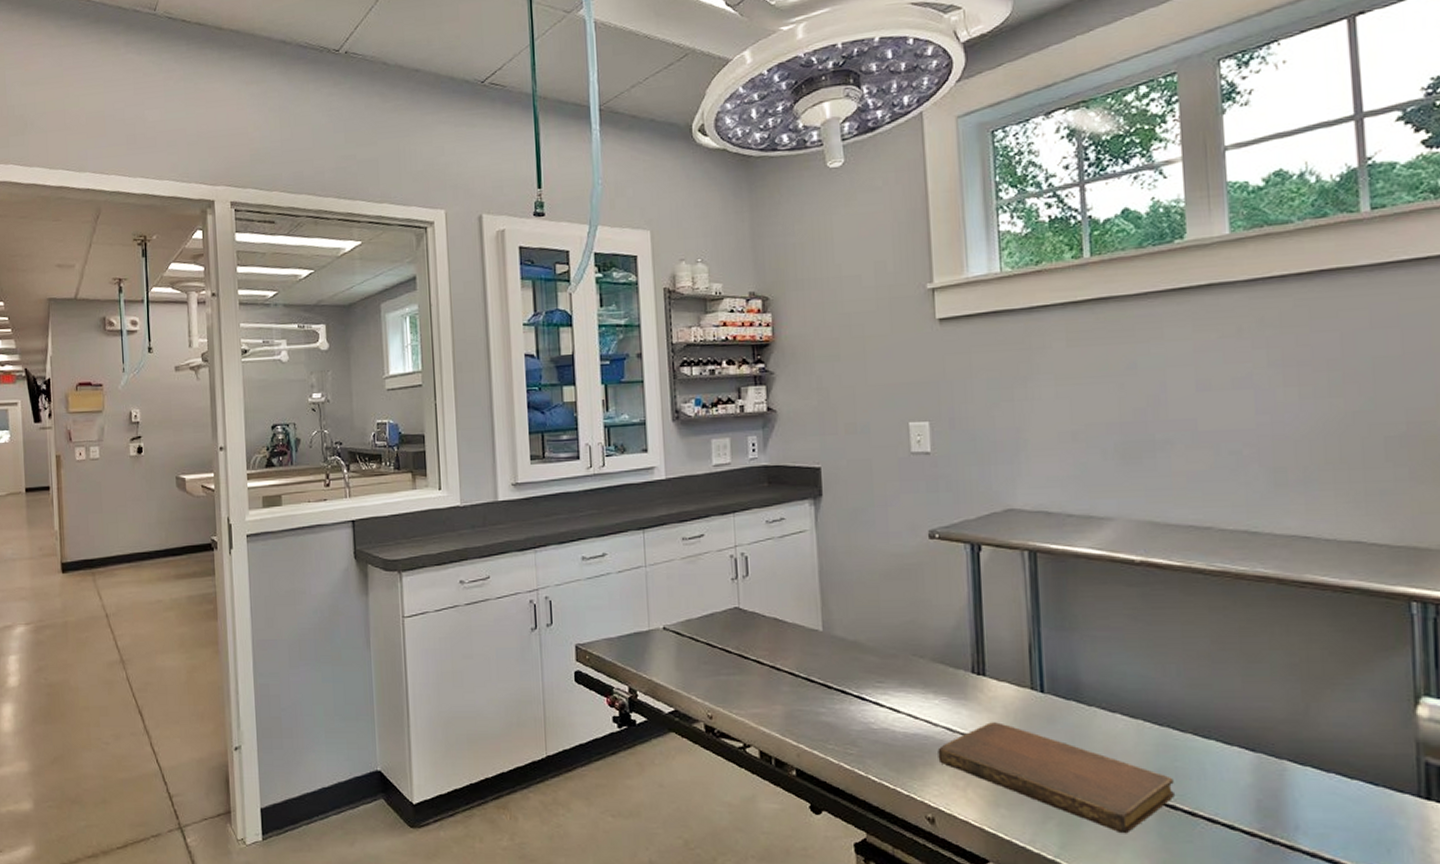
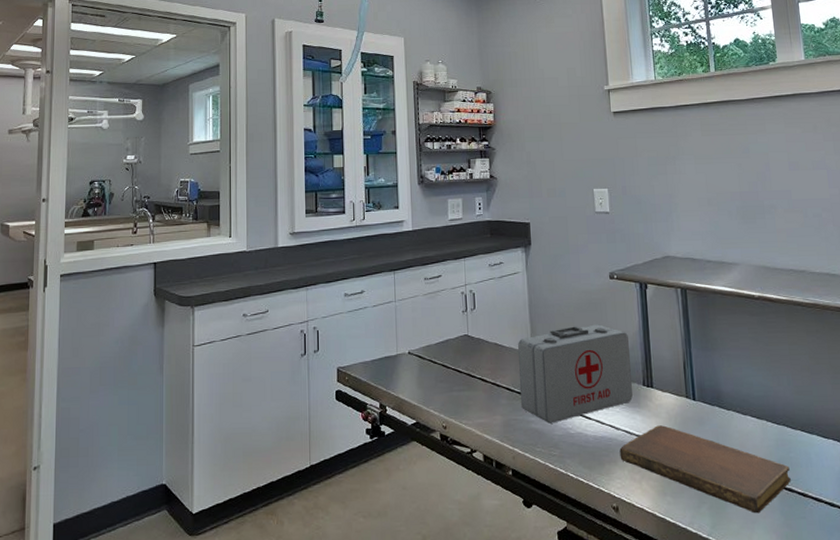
first-aid kit: none [804,596,957,716] -> present [518,324,633,424]

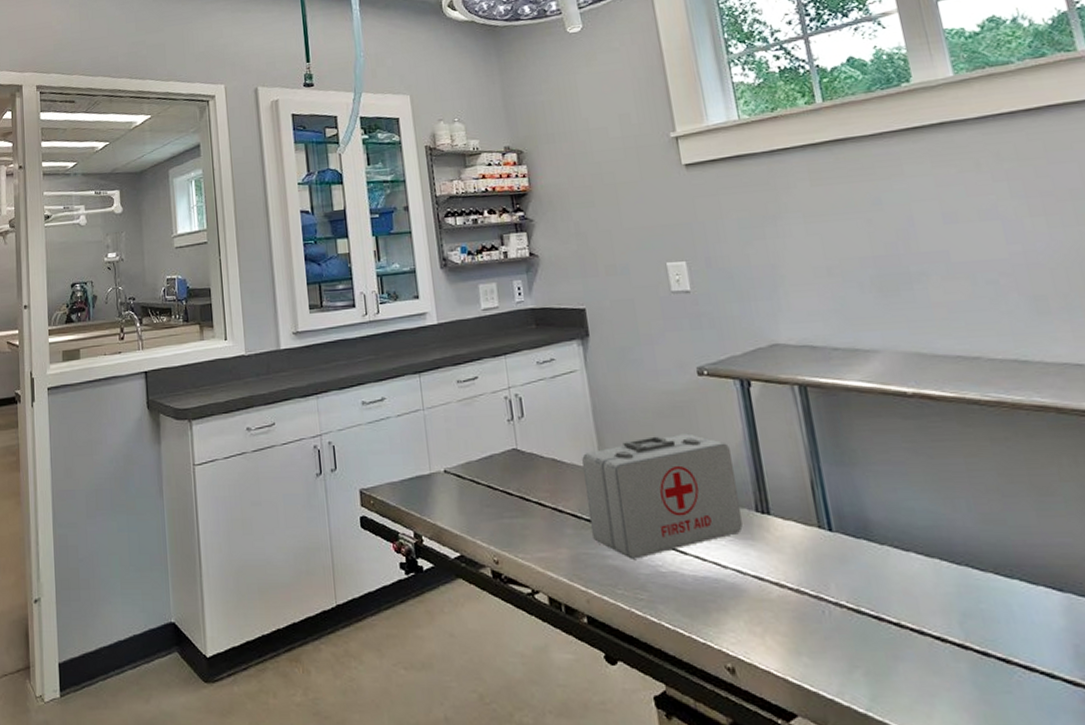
notebook: present [619,425,791,514] -> none [730,563,985,684]

